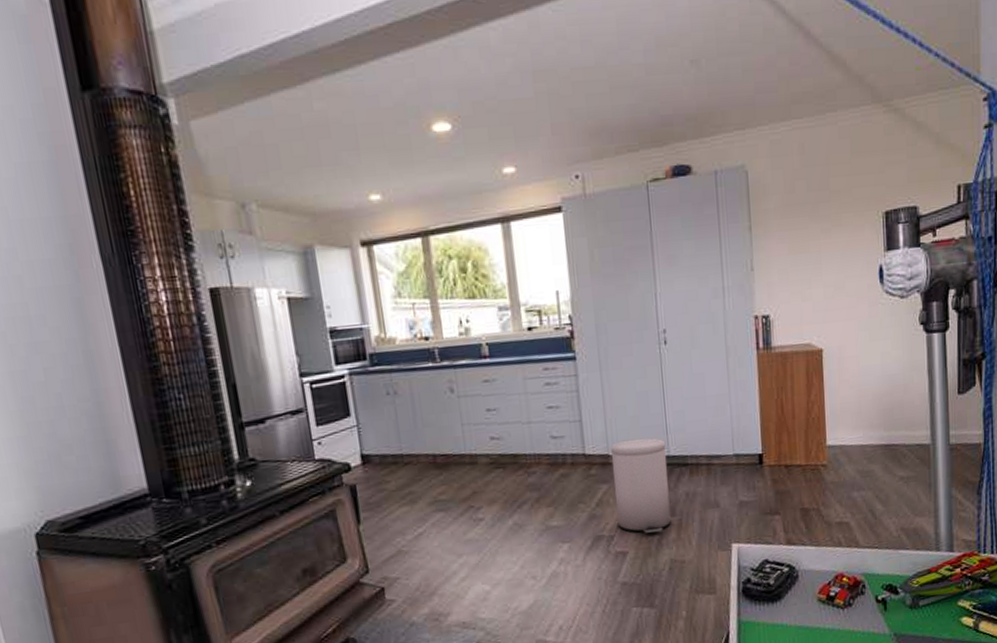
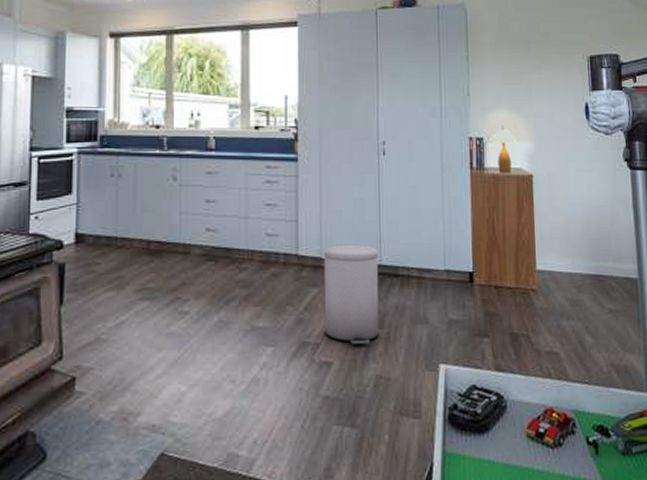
table lamp: none [777,300,806,351] -> present [490,126,518,173]

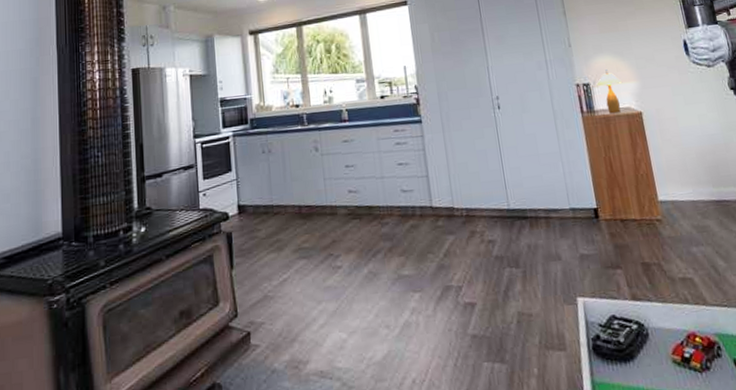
pedal bin: present [323,244,379,345] -> none [454,192,516,286]

